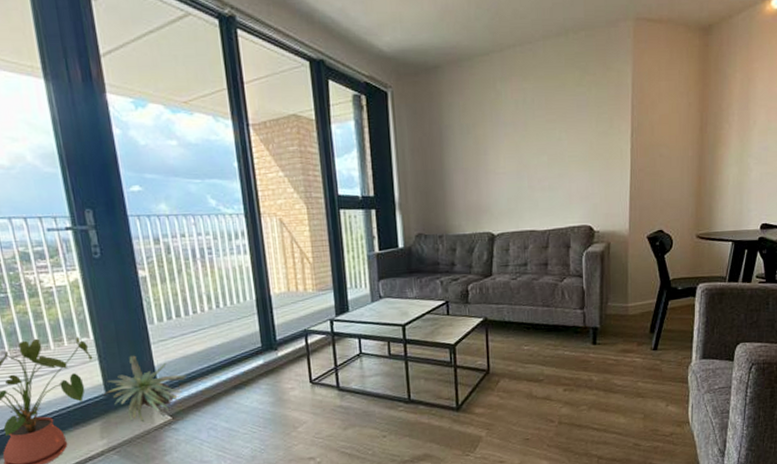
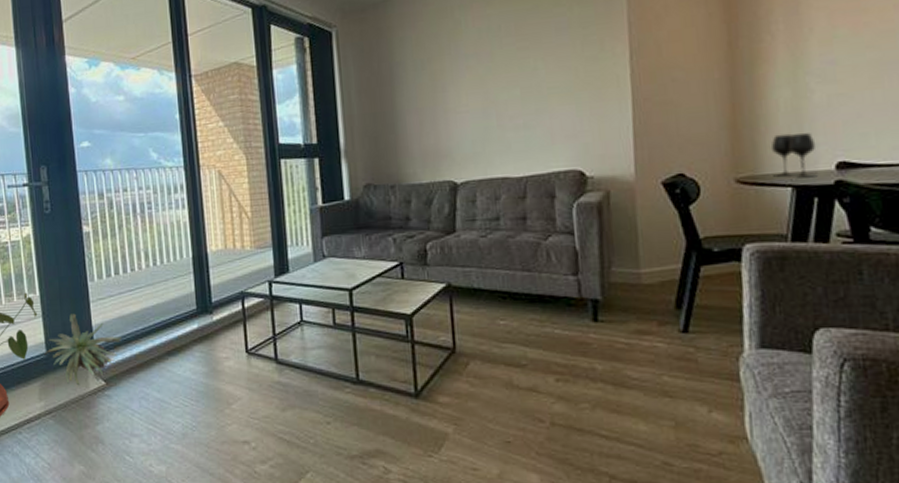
wine glass: none [721,201,750,235] -> present [770,133,817,178]

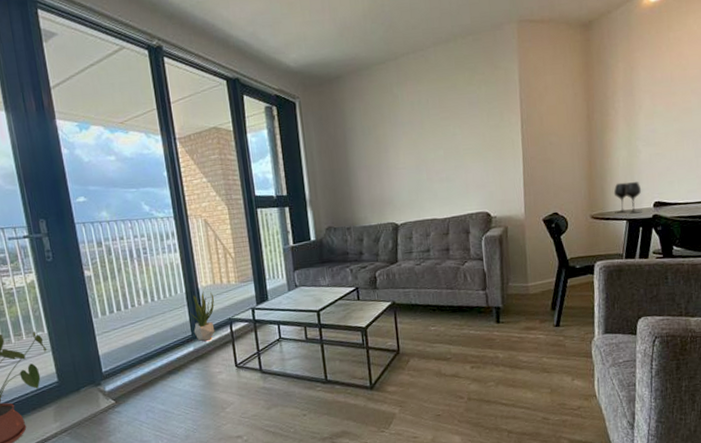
plant: present [44,313,123,385] -> none [56,346,128,405]
potted plant: none [196,256,225,318] -> present [190,290,215,341]

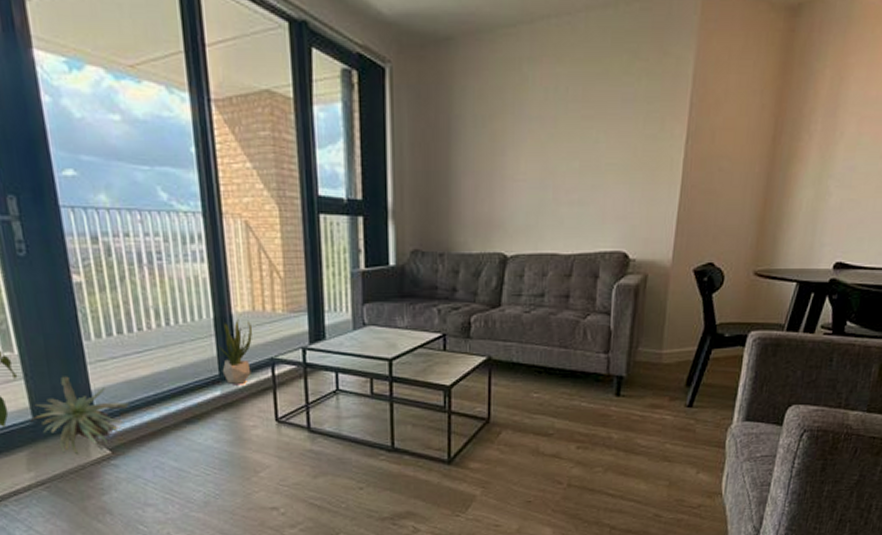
plant: none [56,346,128,405] -> present [30,376,131,454]
wine glass: present [613,182,642,214] -> none [784,232,823,275]

